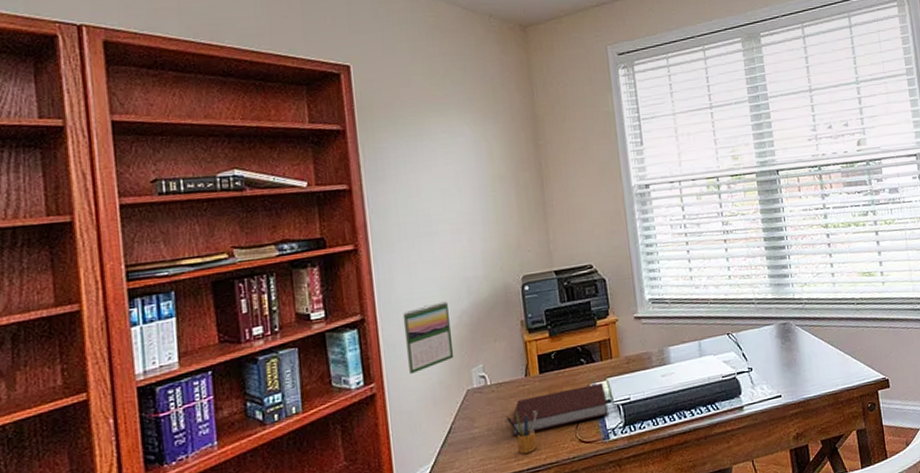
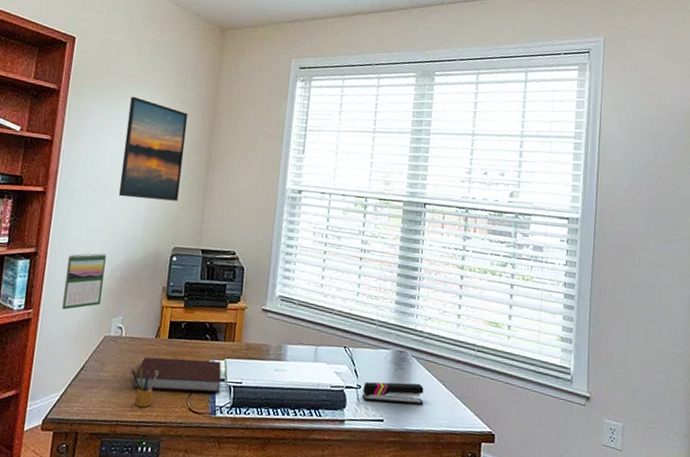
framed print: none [434,120,516,235] -> present [118,96,189,201]
stapler: none [754,350,817,381] -> present [362,382,424,405]

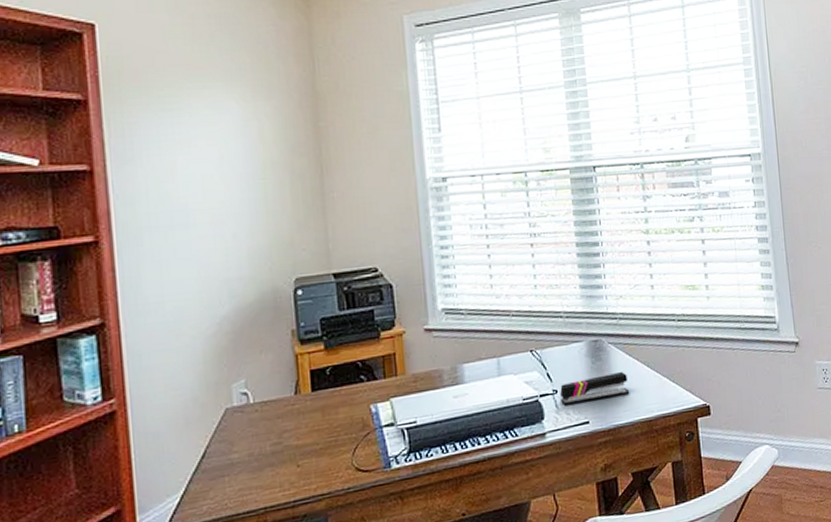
calendar: present [61,253,106,310] -> none [151,305,212,390]
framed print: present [118,96,189,201] -> none [194,93,289,228]
pencil box: present [131,366,160,407] -> none [270,431,309,484]
notebook: present [133,357,222,393] -> none [277,404,390,463]

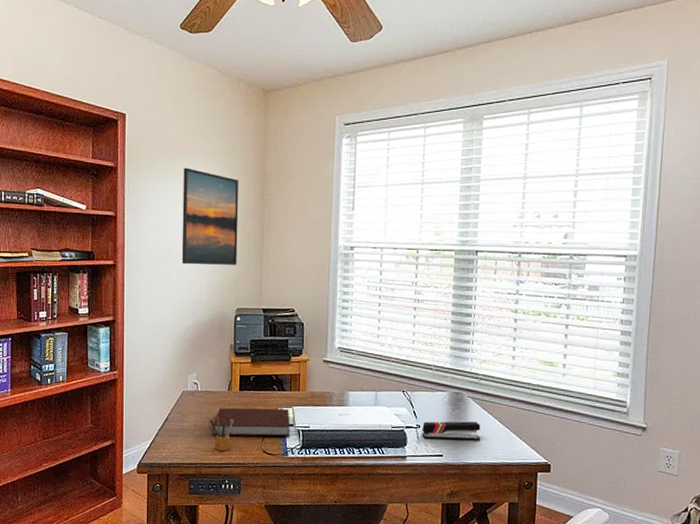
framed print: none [194,93,289,228] -> present [181,167,239,265]
pencil box: none [270,431,309,484] -> present [209,416,235,451]
notebook: none [277,404,390,463] -> present [212,407,290,437]

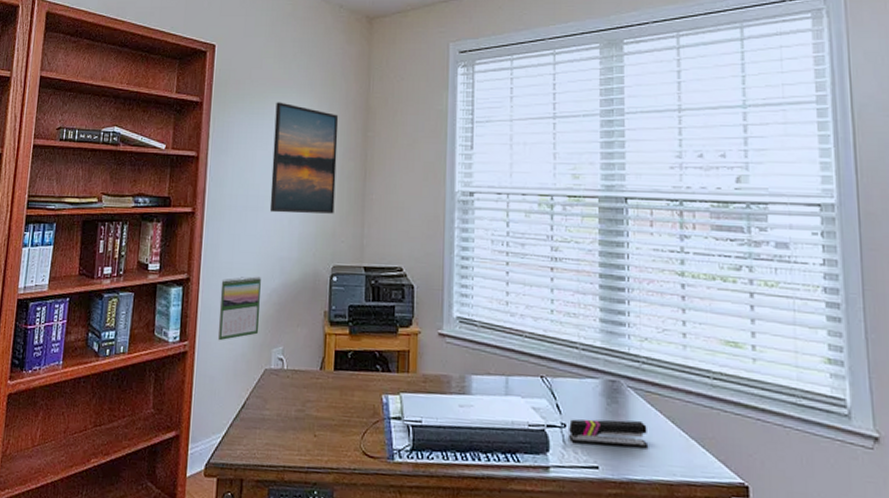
calendar: none [142,317,177,370] -> present [217,276,261,341]
pencil box: present [209,416,235,451] -> none [296,403,328,450]
notebook: present [212,407,290,437] -> none [299,392,397,433]

